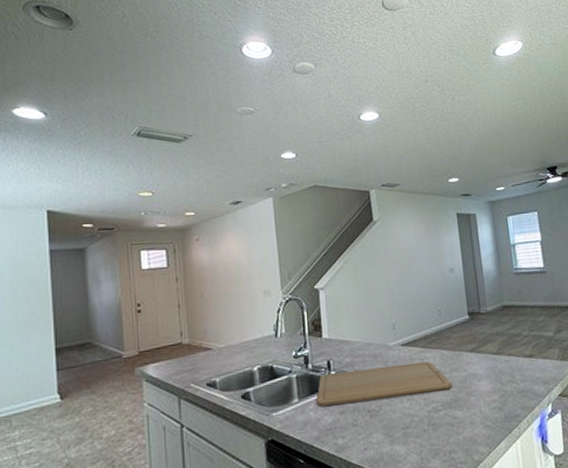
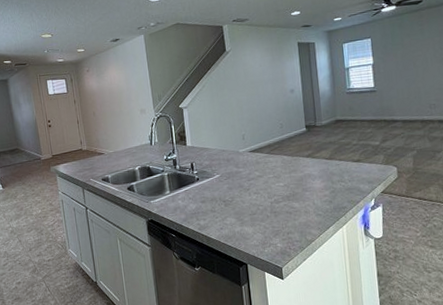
chopping board: present [316,361,452,407] -> none [183,164,291,197]

